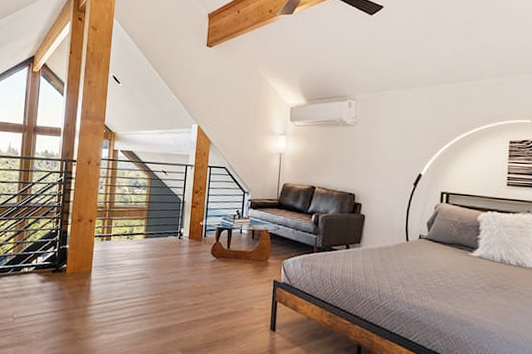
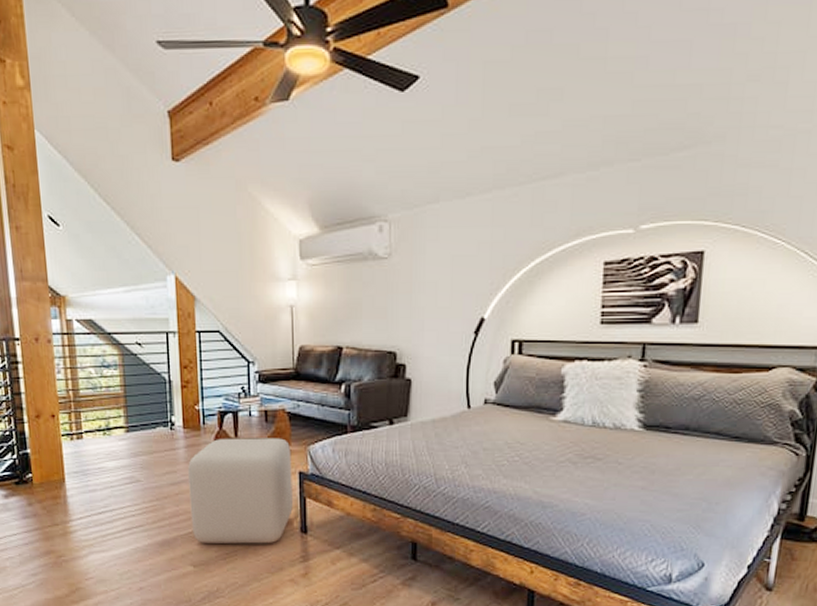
pouf: none [184,249,270,338] -> present [188,438,293,544]

